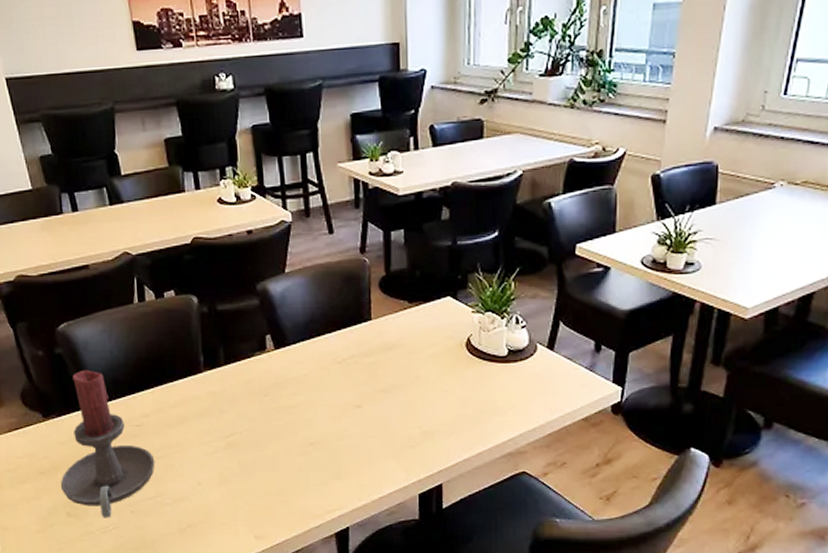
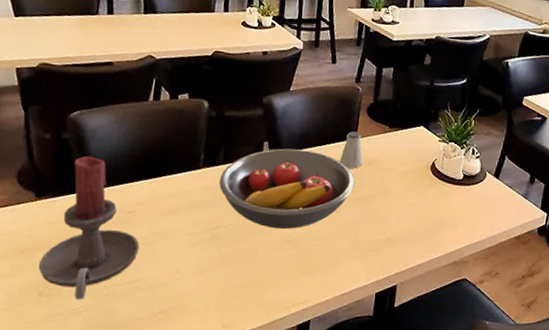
fruit bowl: none [224,340,377,431] -> present [219,148,355,230]
saltshaker: none [355,312,383,355] -> present [339,131,363,168]

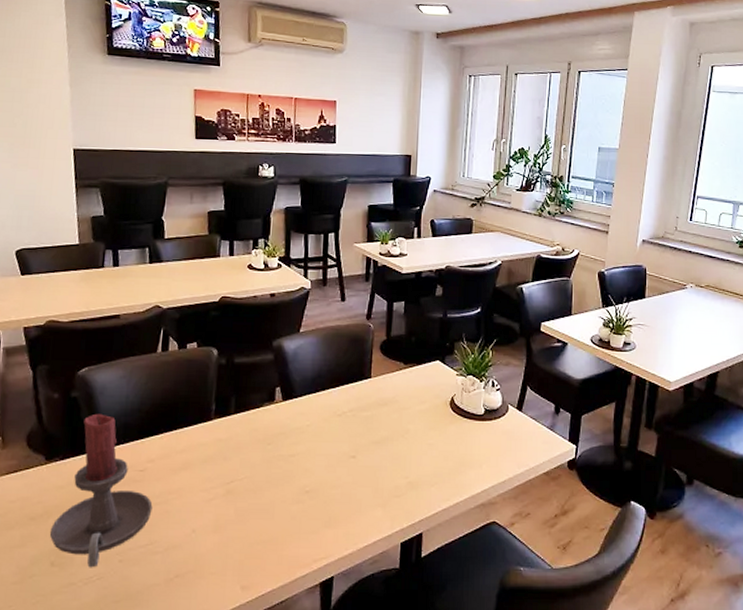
fruit bowl: present [219,148,355,230] -> none [232,393,372,480]
saltshaker: present [339,131,363,168] -> none [354,370,379,410]

